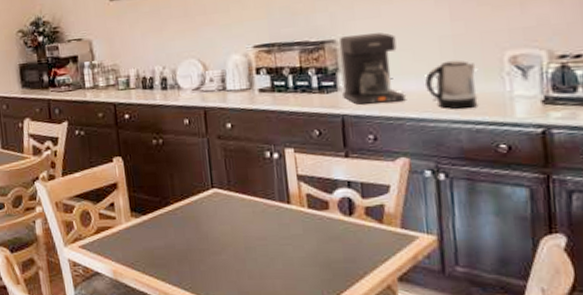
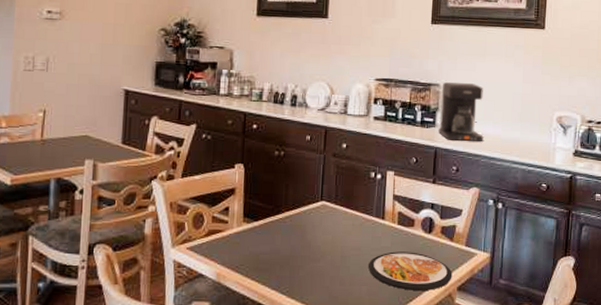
dish: none [279,238,389,283] -> present [369,251,453,290]
kettle: present [424,60,478,109] -> none [498,113,534,153]

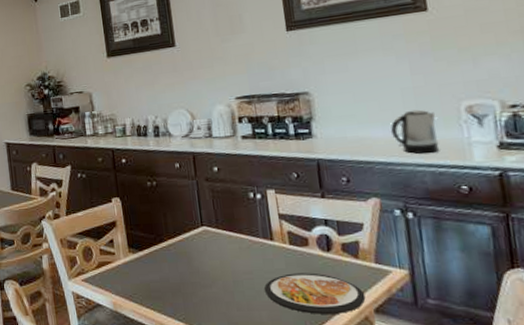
coffee maker: present [438,82,484,141] -> none [311,85,374,151]
kettle: none [498,113,534,153] -> present [390,109,440,154]

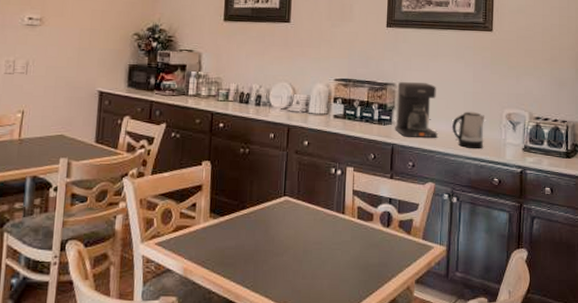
dish: present [264,273,366,314] -> none [330,245,410,284]
coffee maker: none [311,85,374,151] -> present [395,82,438,138]

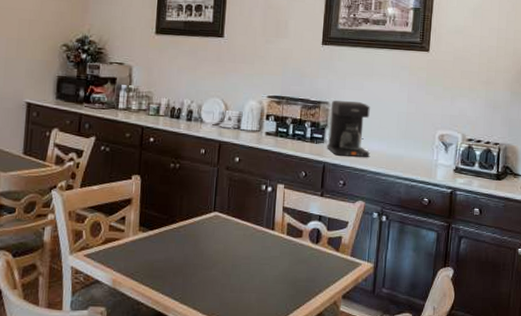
kettle: present [451,111,484,148] -> none [383,131,417,169]

